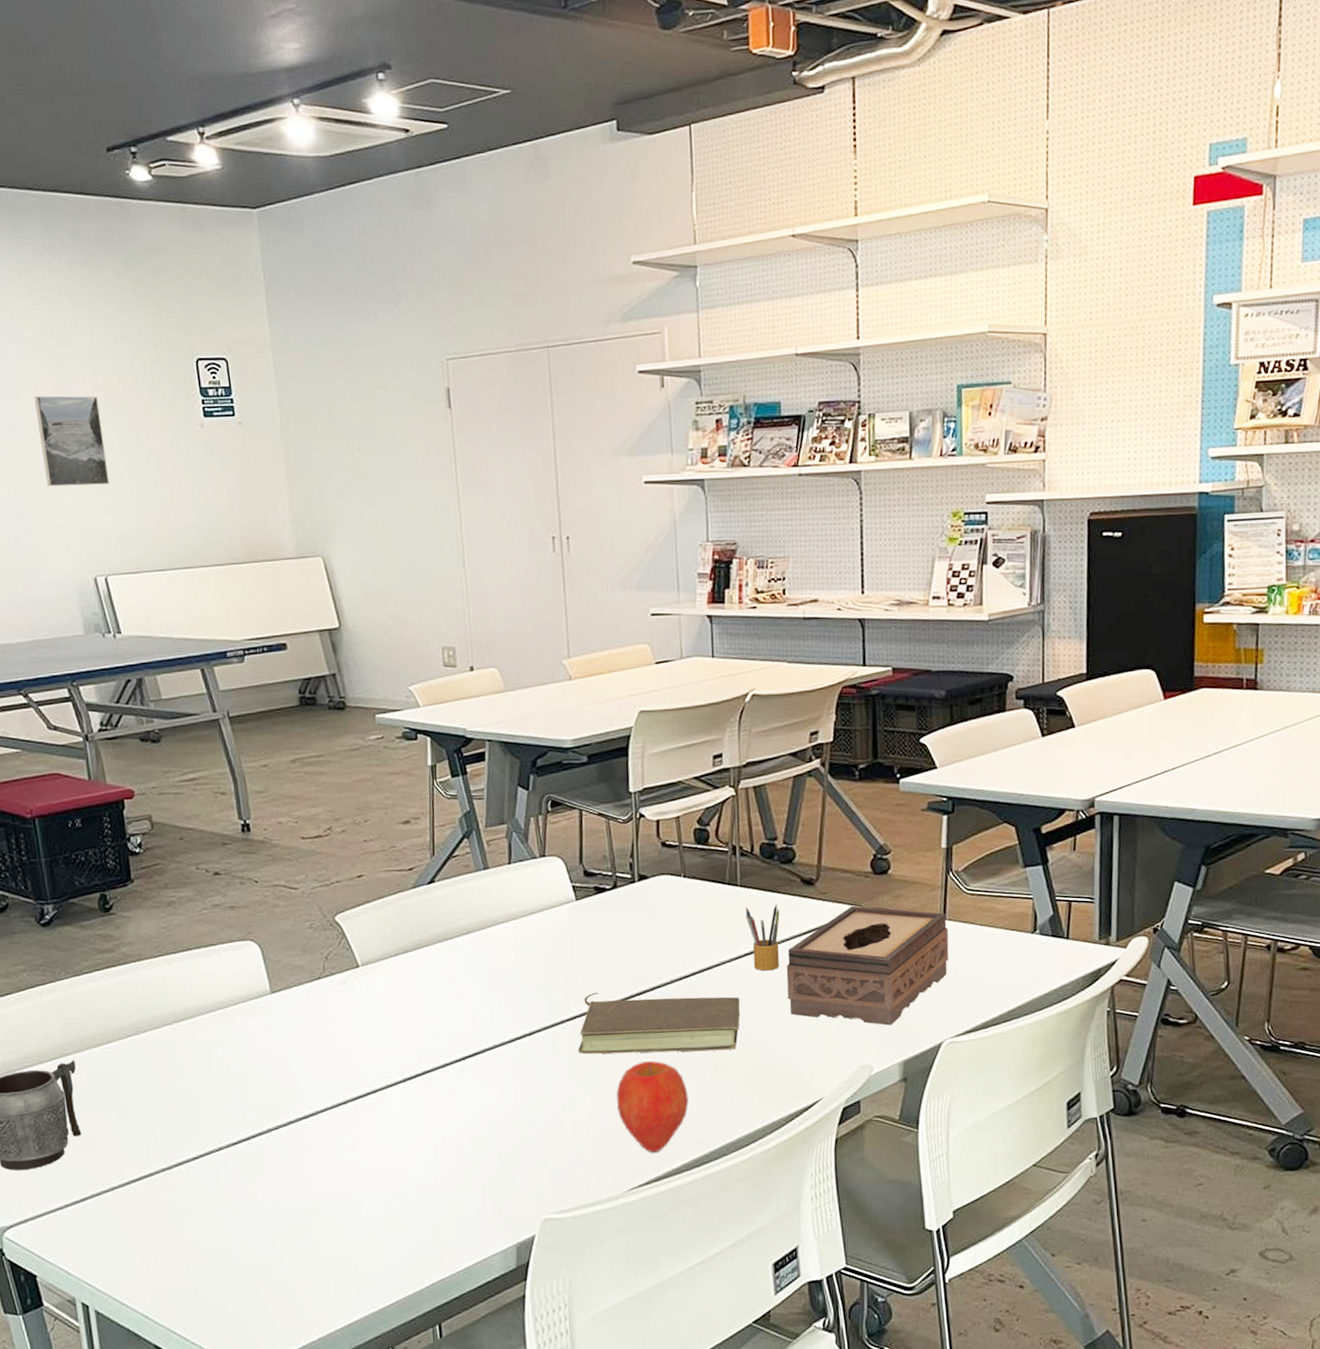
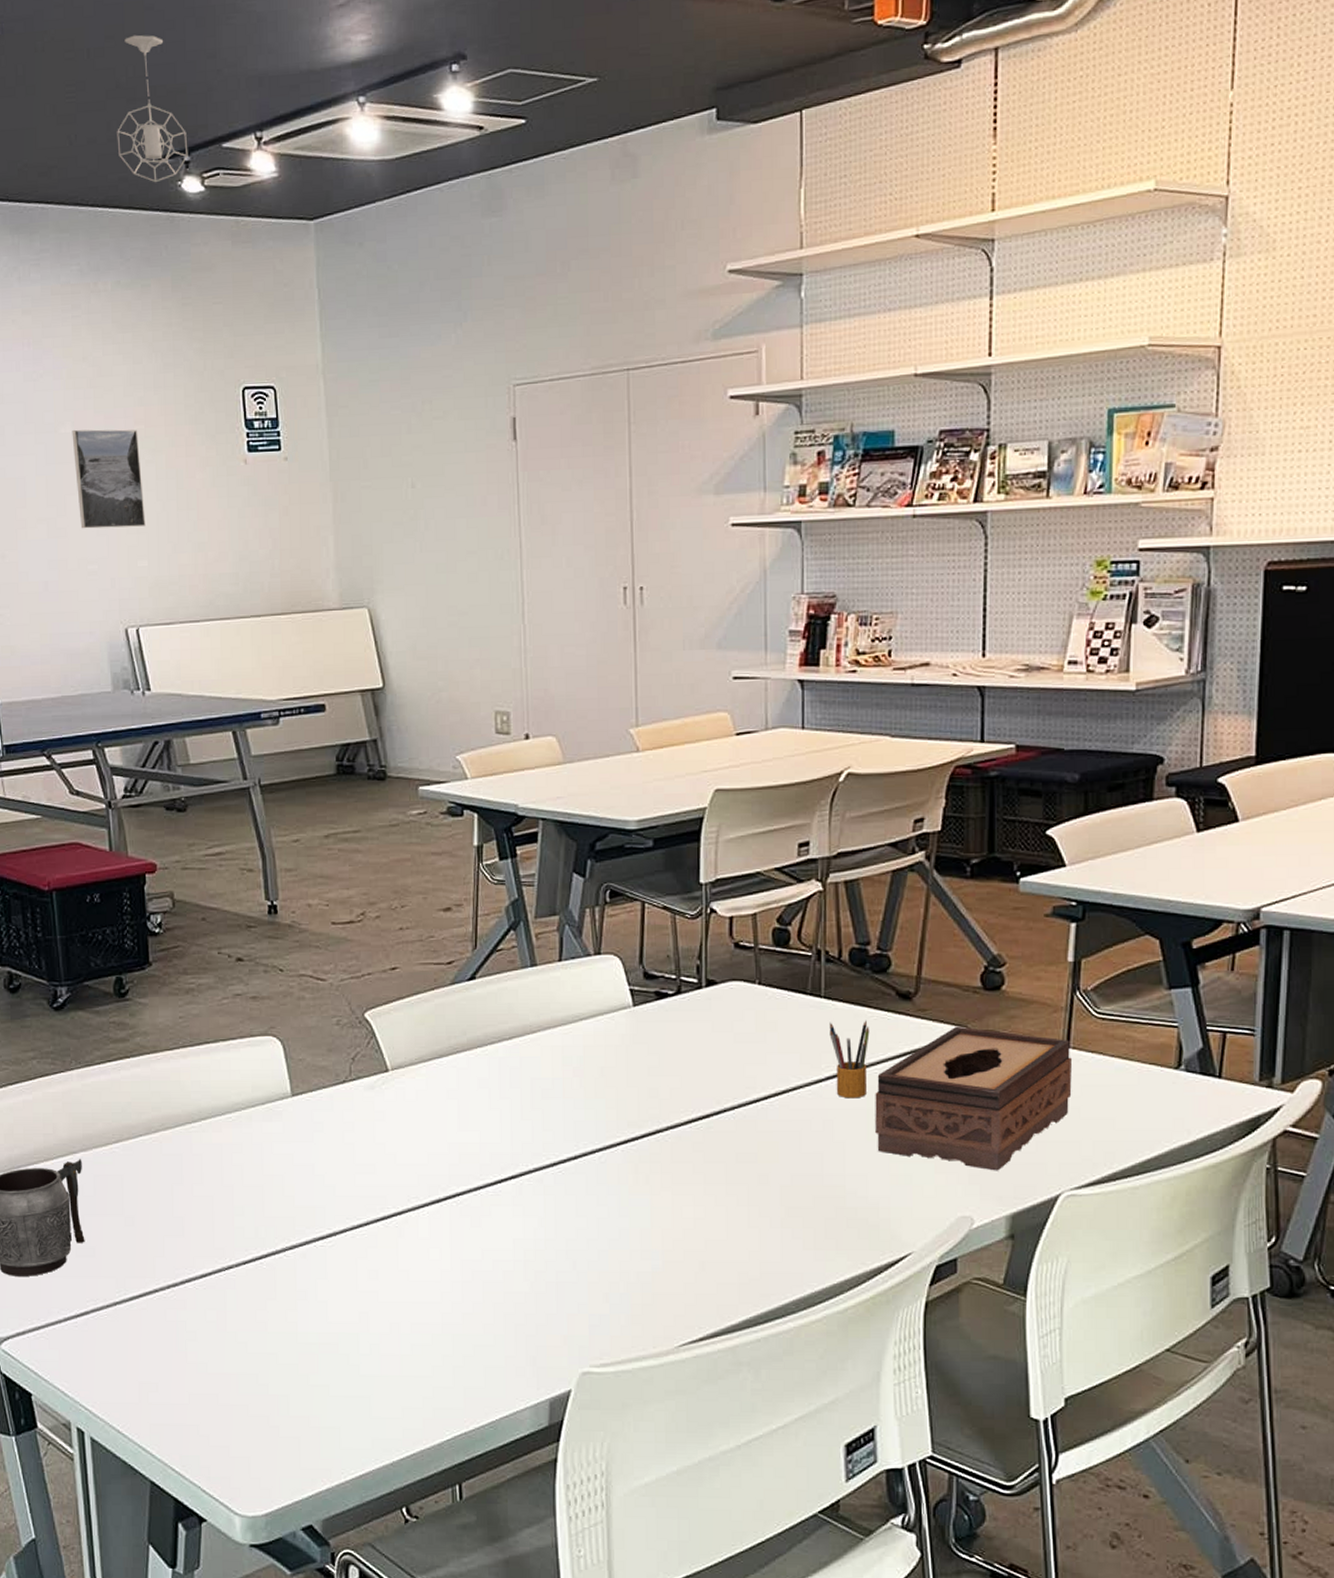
pendant light: none [65,34,135,171] -> present [117,34,188,183]
book: present [578,992,740,1054] -> none [628,1113,819,1189]
apple: present [616,1061,689,1153] -> none [670,1197,754,1304]

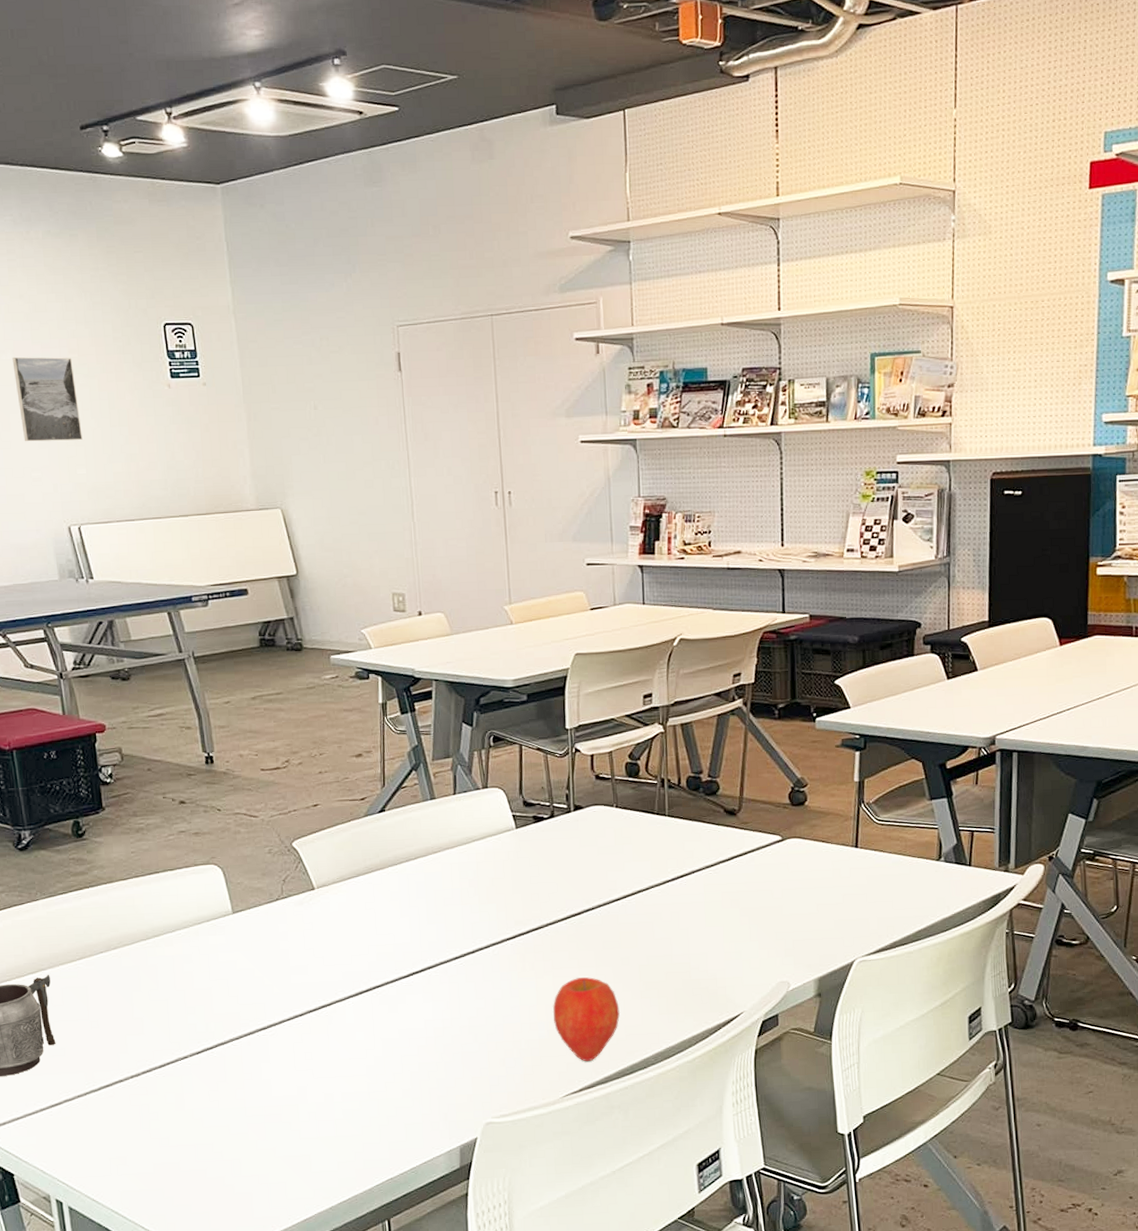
pendant light: present [117,34,188,183] -> none [41,20,107,148]
apple: none [670,1197,754,1304] -> present [552,977,620,1062]
pencil box: present [829,1020,870,1099] -> none [673,832,705,895]
tissue box: present [875,1026,1073,1171] -> none [710,834,861,945]

